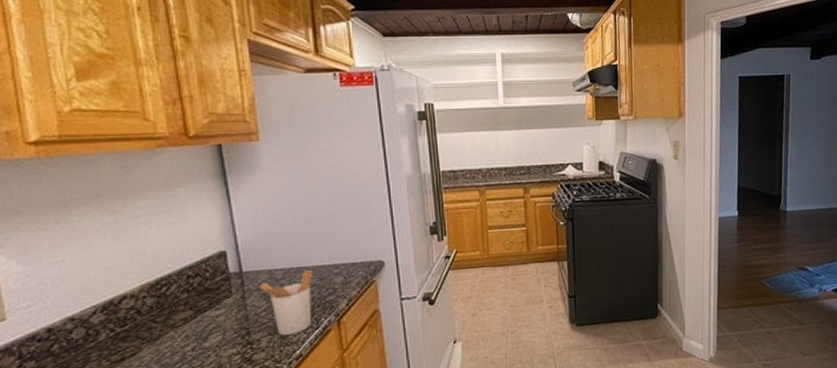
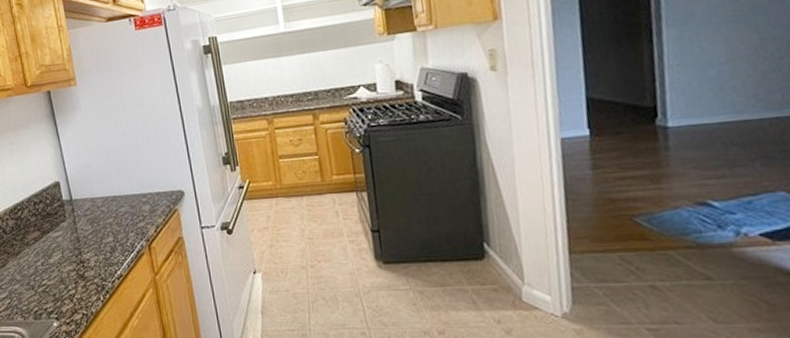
utensil holder: present [260,270,314,336] -> none [86,199,128,258]

